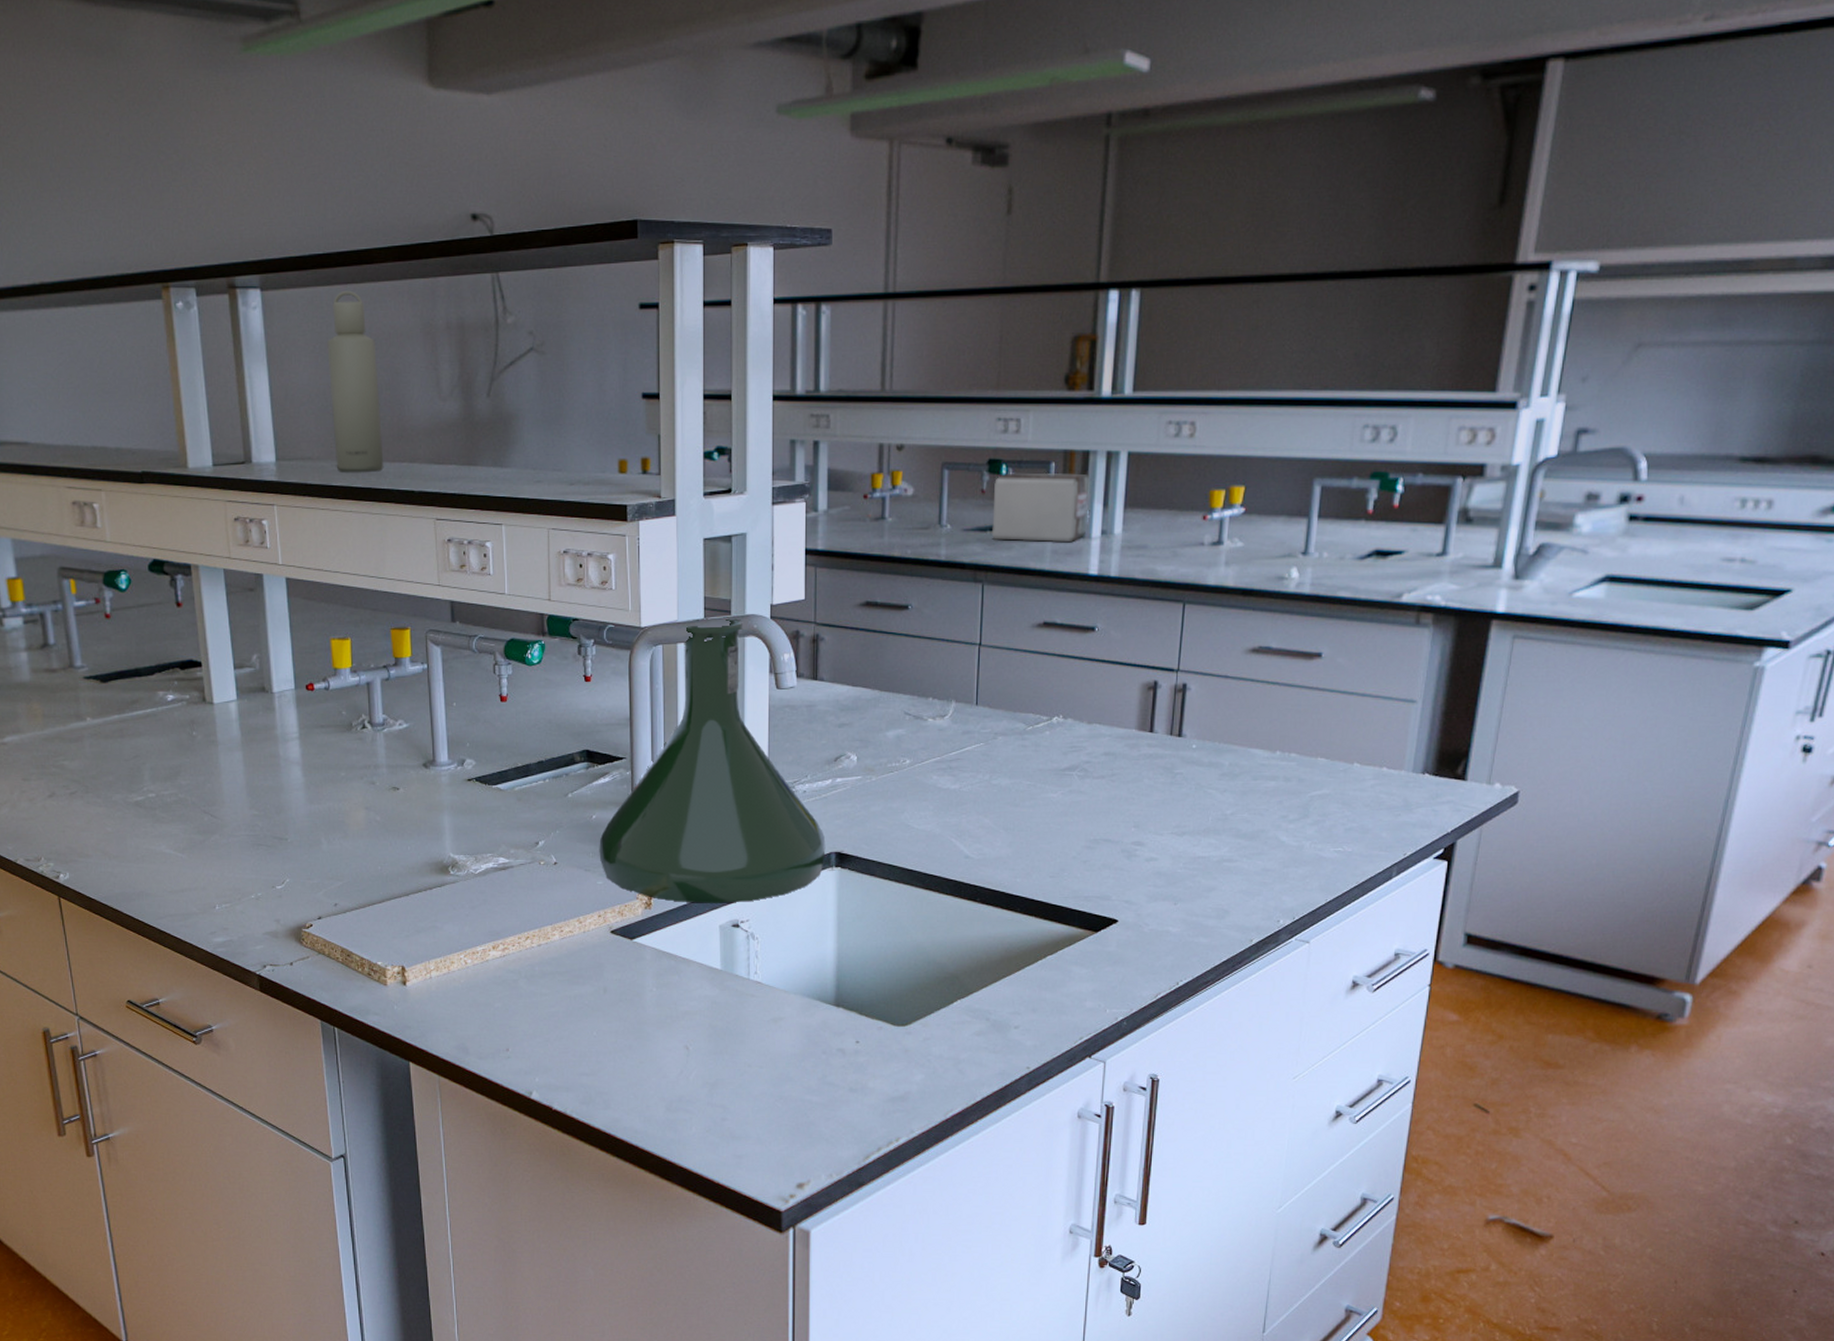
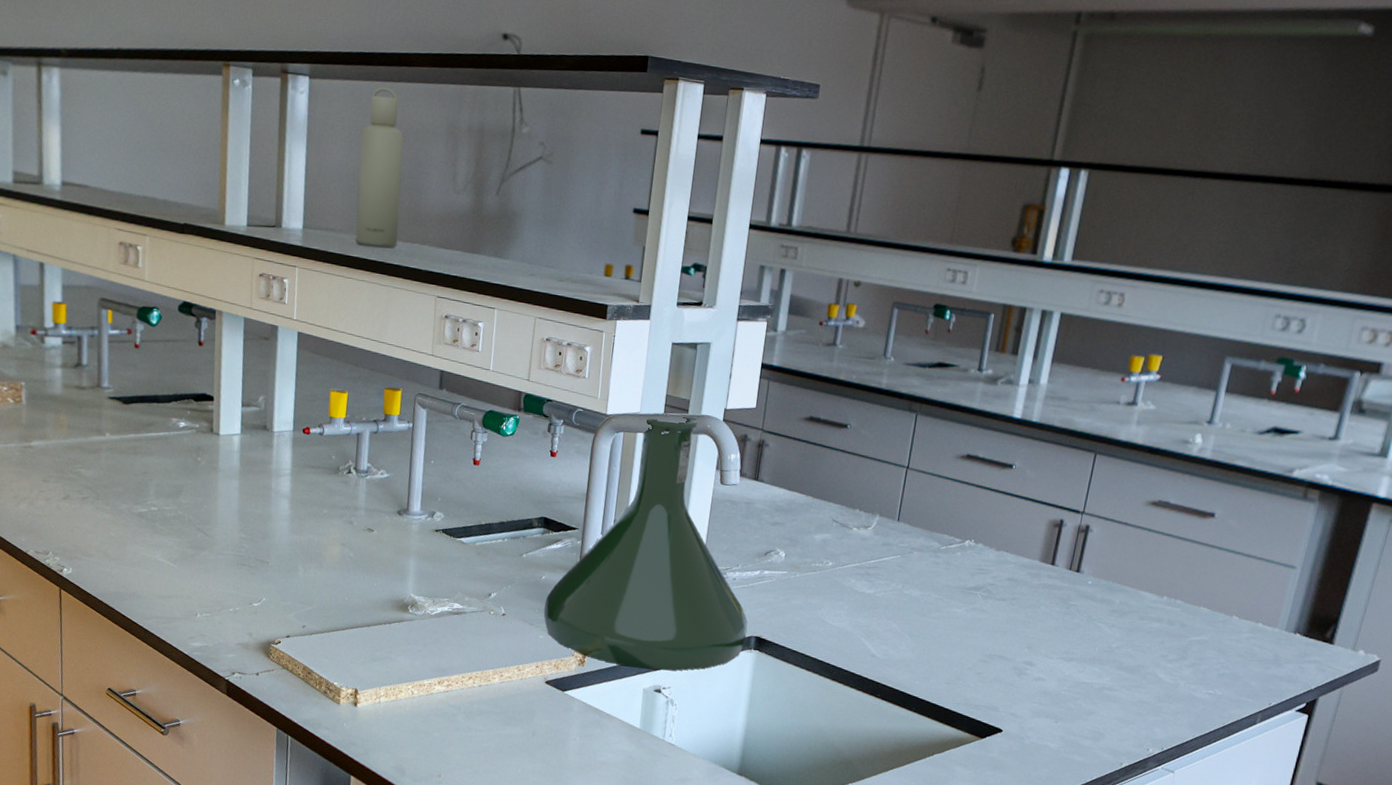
box: present [992,472,1090,543] -> none [930,318,1024,387]

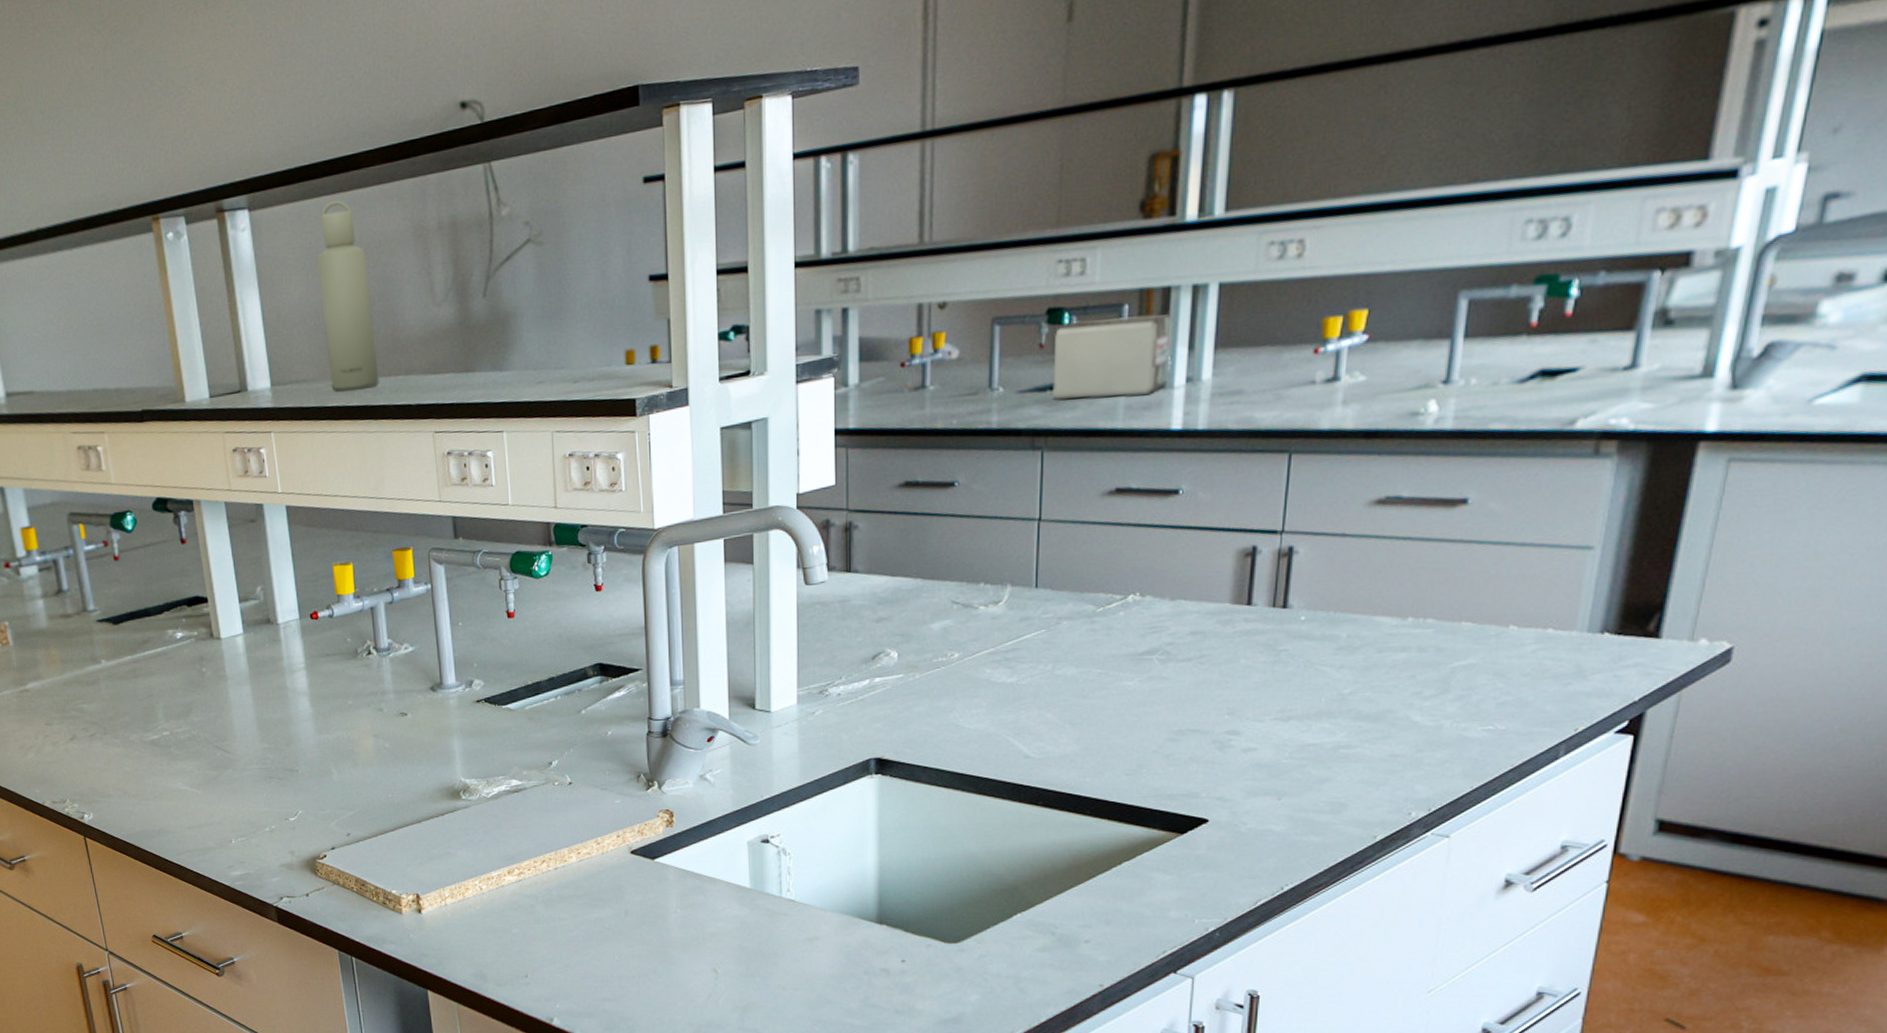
flask: present [543,412,748,671] -> none [616,512,864,819]
box: none [930,318,1024,387] -> present [1053,314,1171,401]

